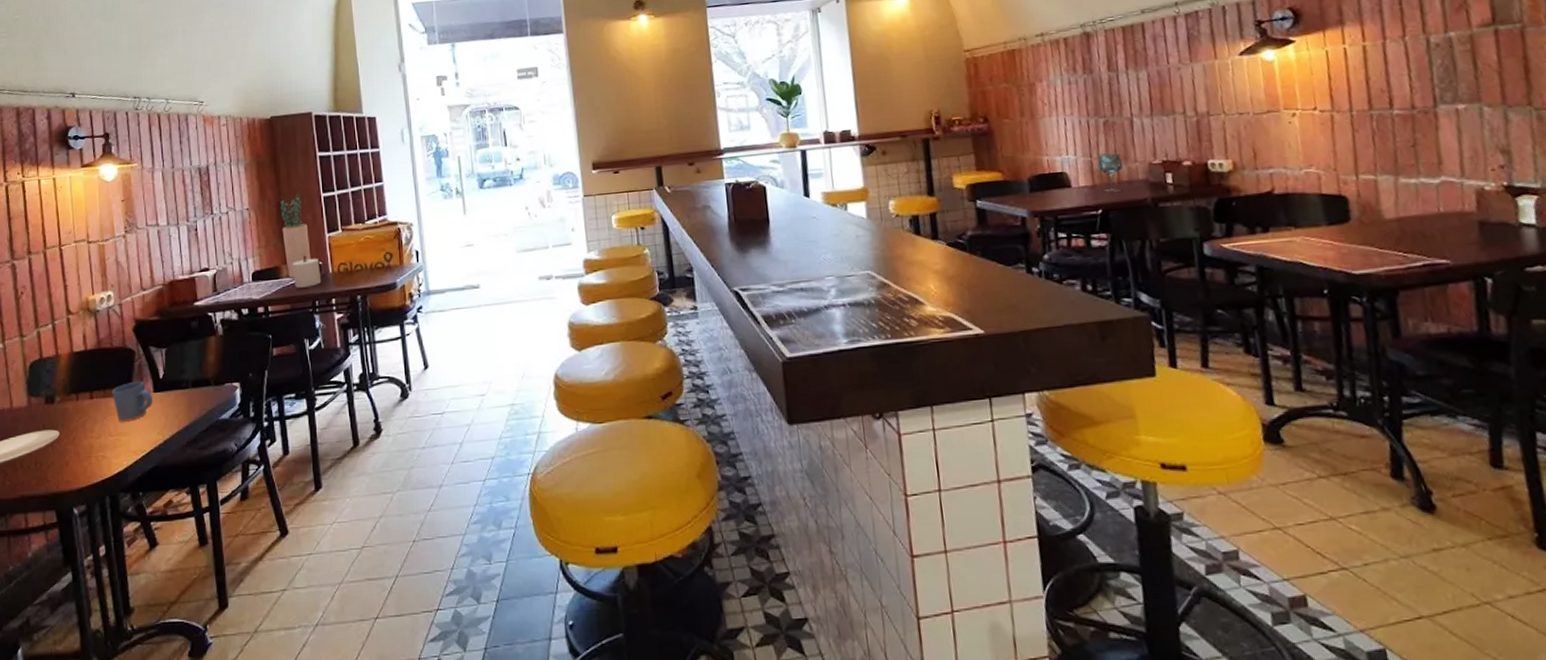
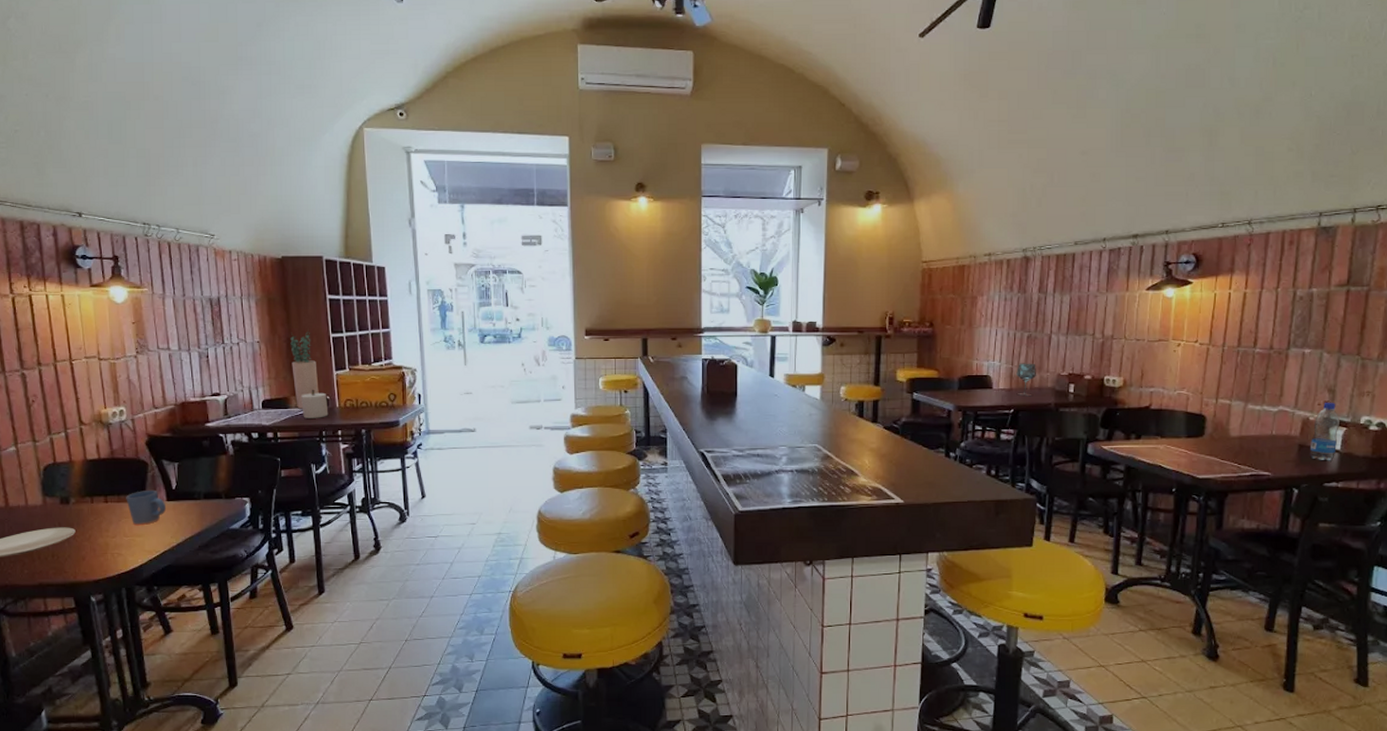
bottle: none [1491,165,1532,241] -> present [1309,402,1341,461]

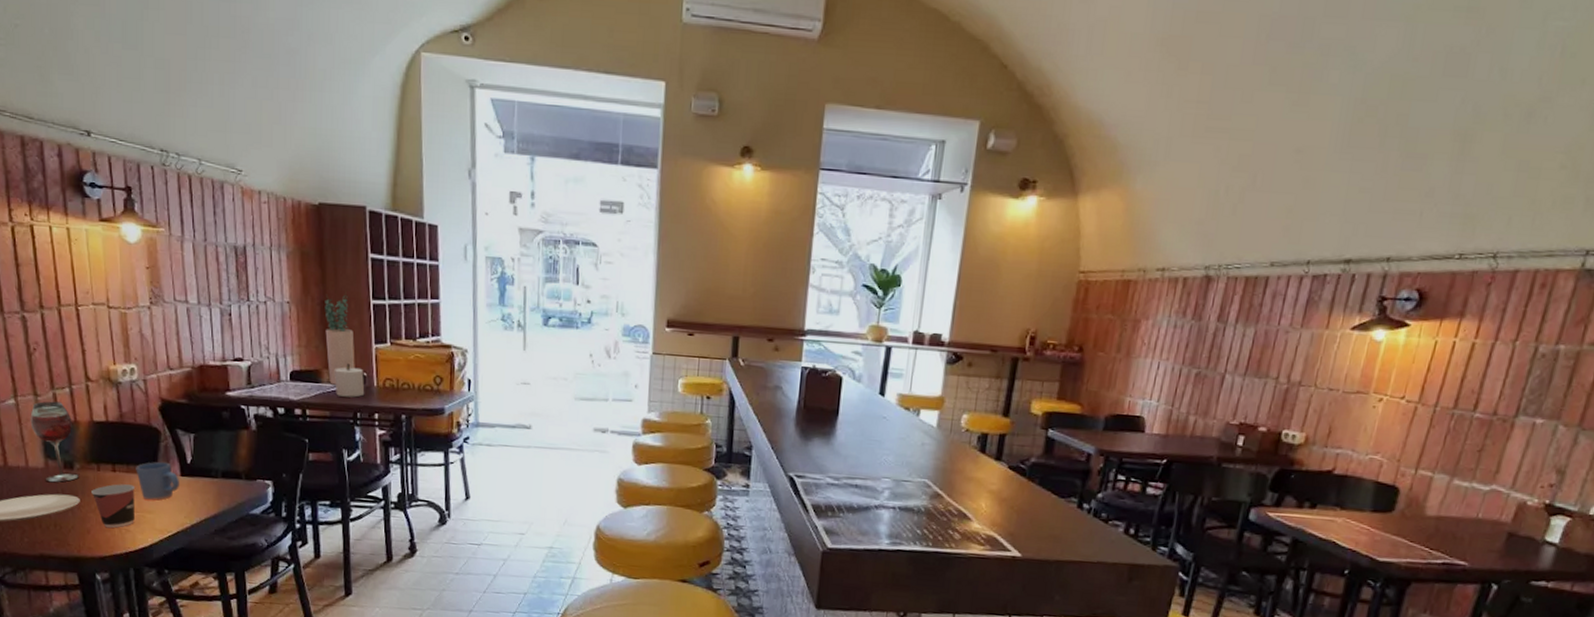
wineglass: none [29,445,74,518] -> present [30,401,79,483]
cup: none [86,513,126,554] -> present [91,484,134,529]
wine glass: present [1016,363,1037,397] -> none [1172,405,1202,447]
bottle: present [1309,402,1341,461] -> none [1519,484,1566,556]

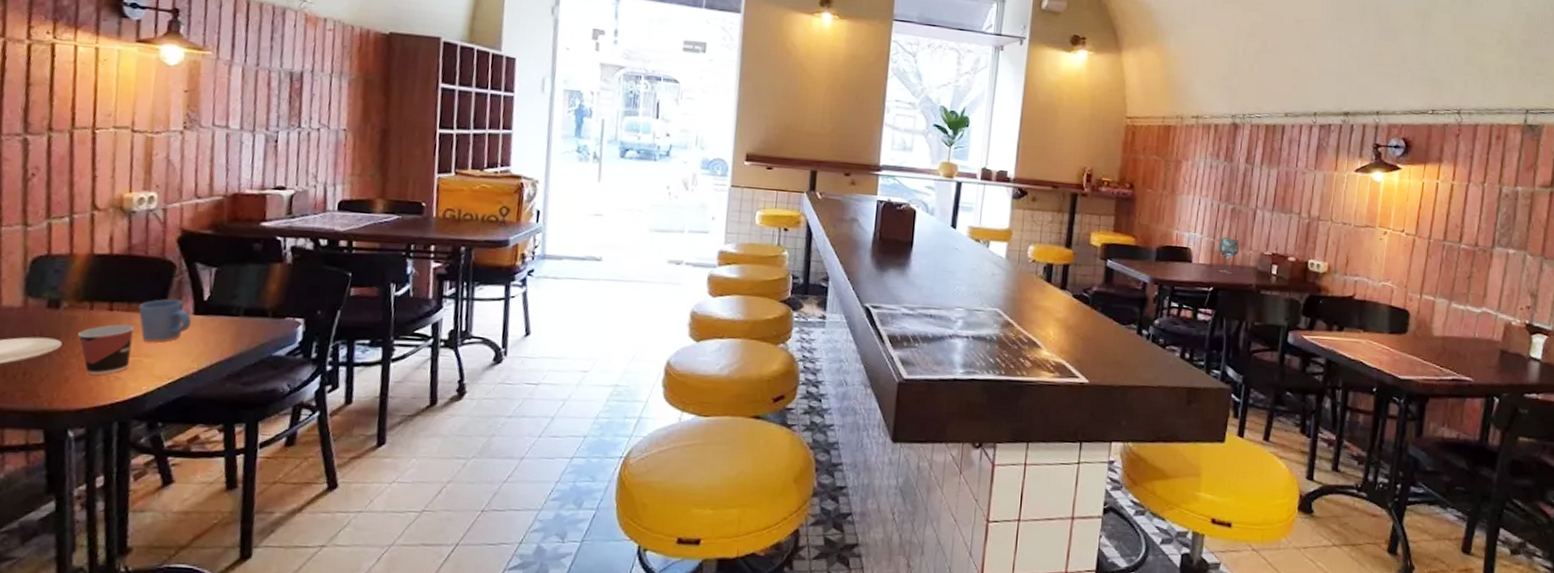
wineglass: present [30,401,79,483] -> none [12,231,68,324]
vase: present [324,291,355,385] -> none [382,120,415,215]
candle: present [335,362,365,398] -> none [388,192,423,229]
wine glass: none [1172,405,1202,447] -> present [1217,237,1240,275]

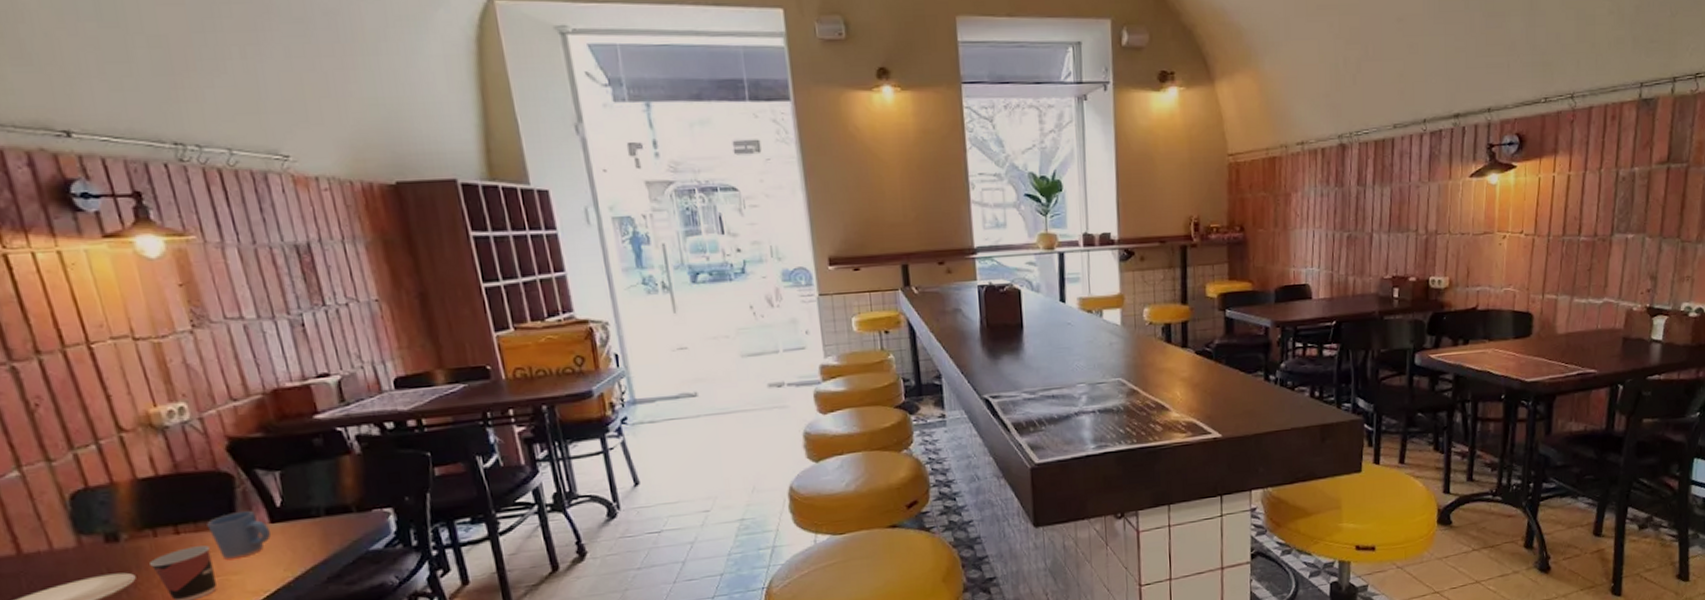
wine glass: present [1217,237,1240,275] -> none [1337,267,1359,306]

